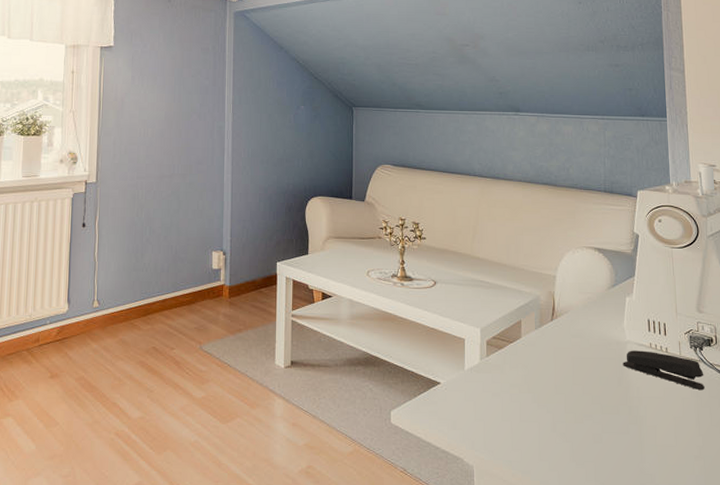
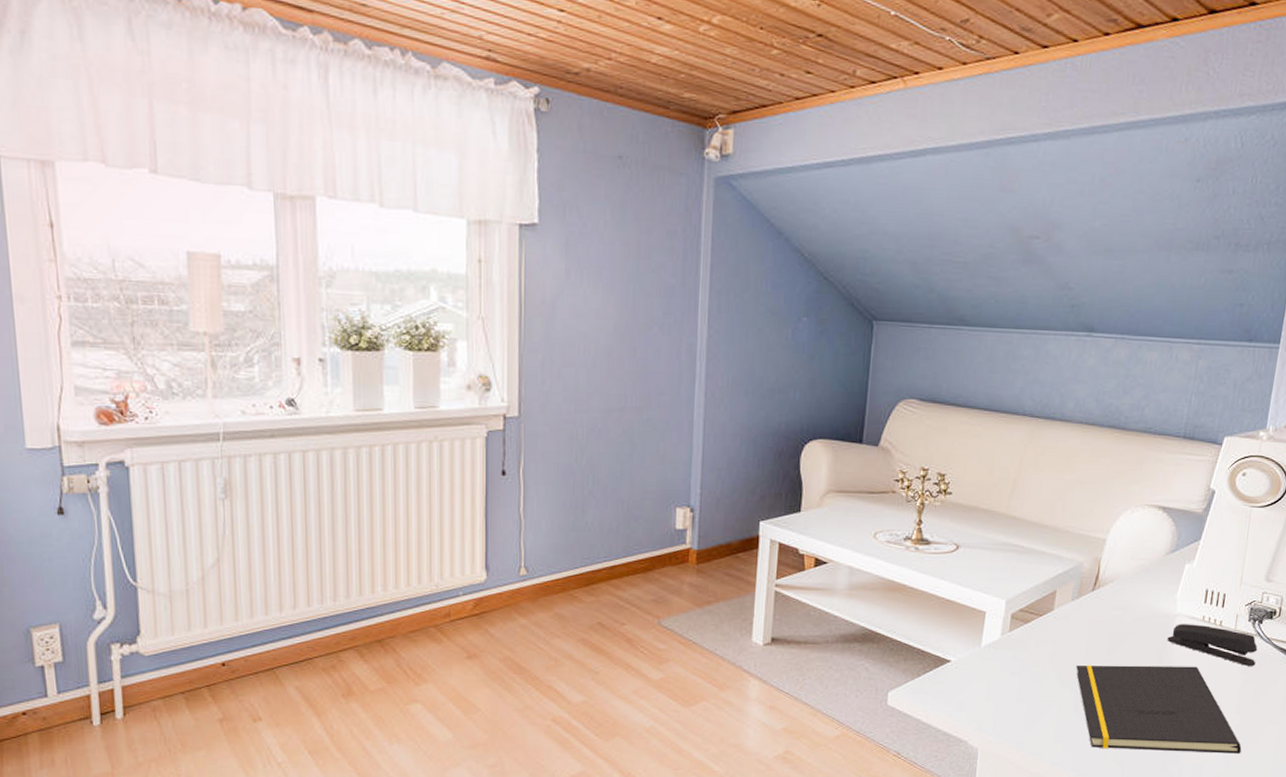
notepad: none [548,387,710,475] -> present [1076,664,1242,754]

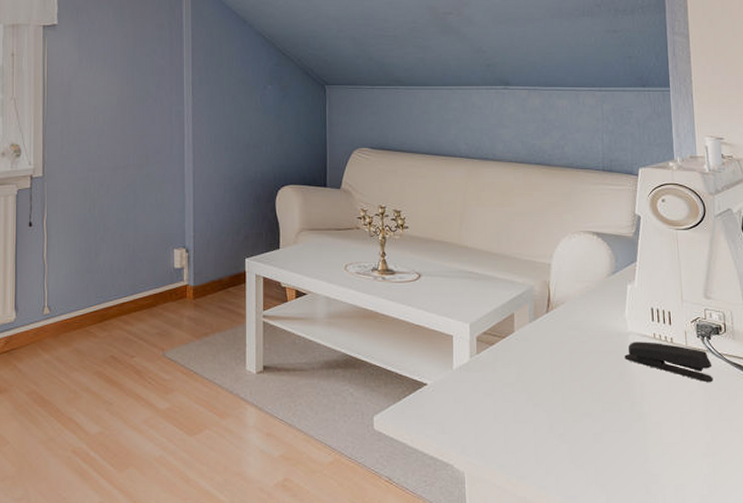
notepad: present [1076,664,1242,754] -> none [544,383,719,473]

